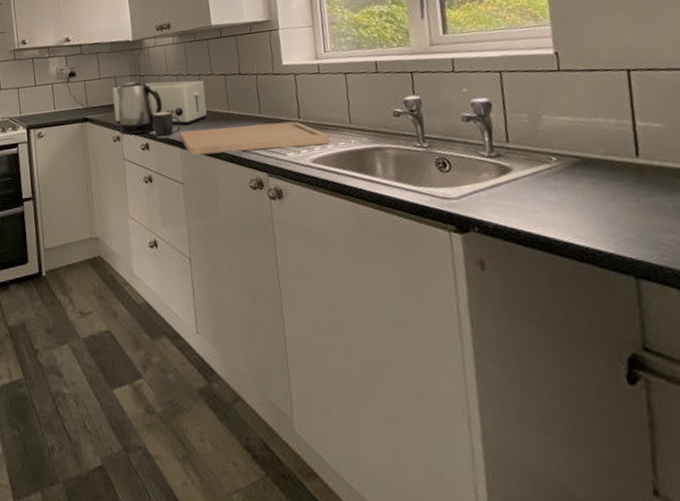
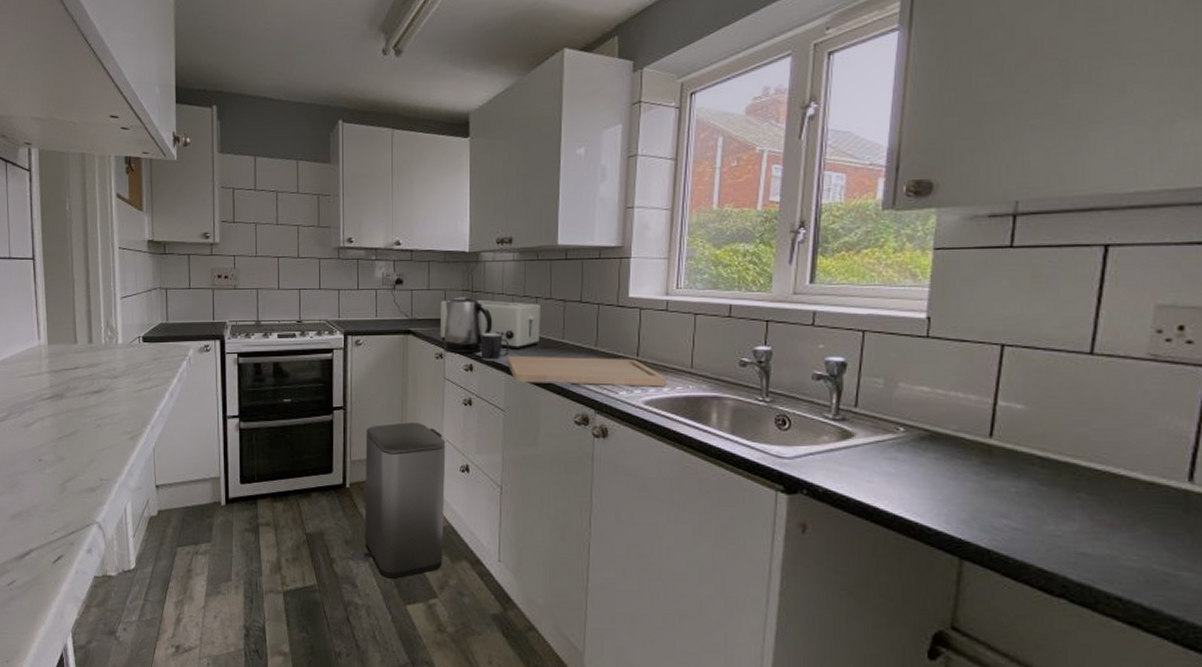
pedal bin: none [53,204,143,364] -> present [351,422,446,579]

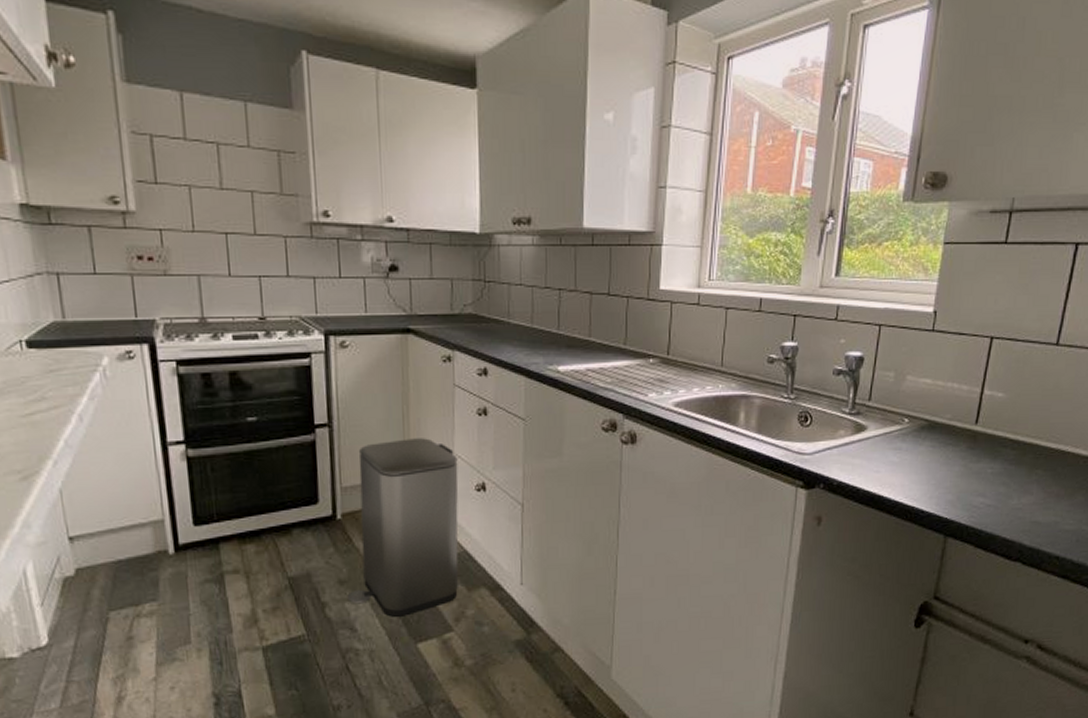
toaster: present [439,299,541,350] -> none [446,291,564,350]
kettle: present [444,297,493,355] -> none [452,288,510,358]
mug: present [480,332,510,362] -> none [495,330,530,365]
cutting board: present [507,355,667,387] -> none [527,356,697,388]

